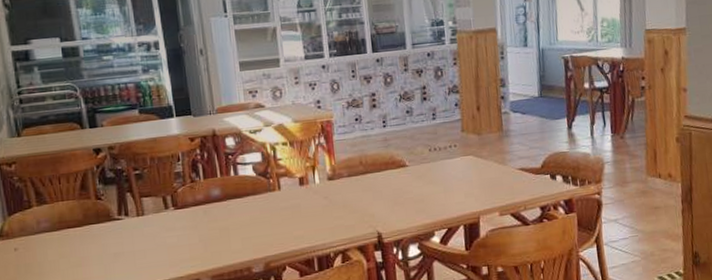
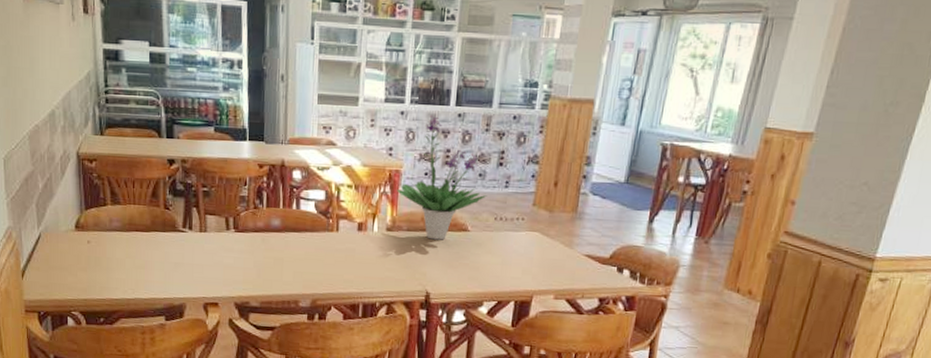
potted plant: none [330,64,418,181] -> present [396,115,487,240]

